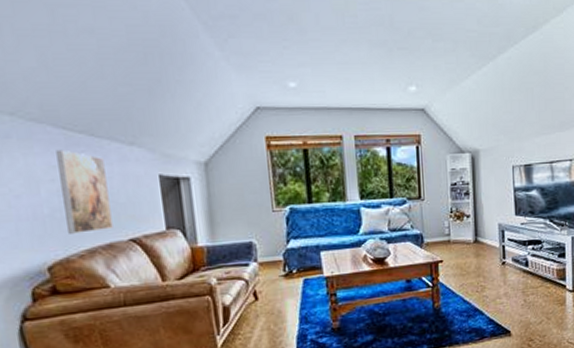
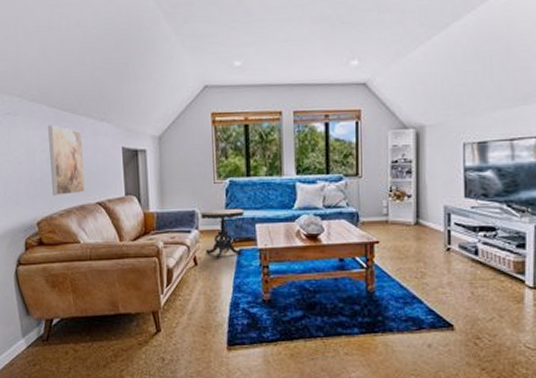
side table: none [258,237,308,292] -> present [199,209,245,259]

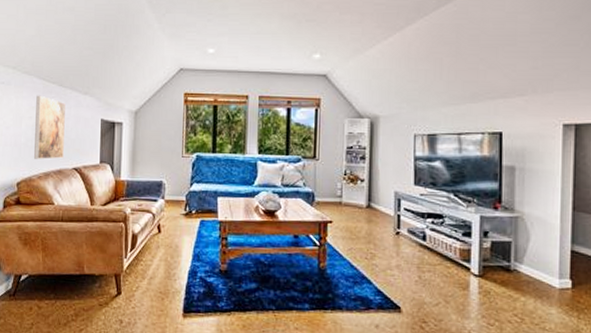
side table: present [199,209,245,259] -> none [167,181,209,229]

